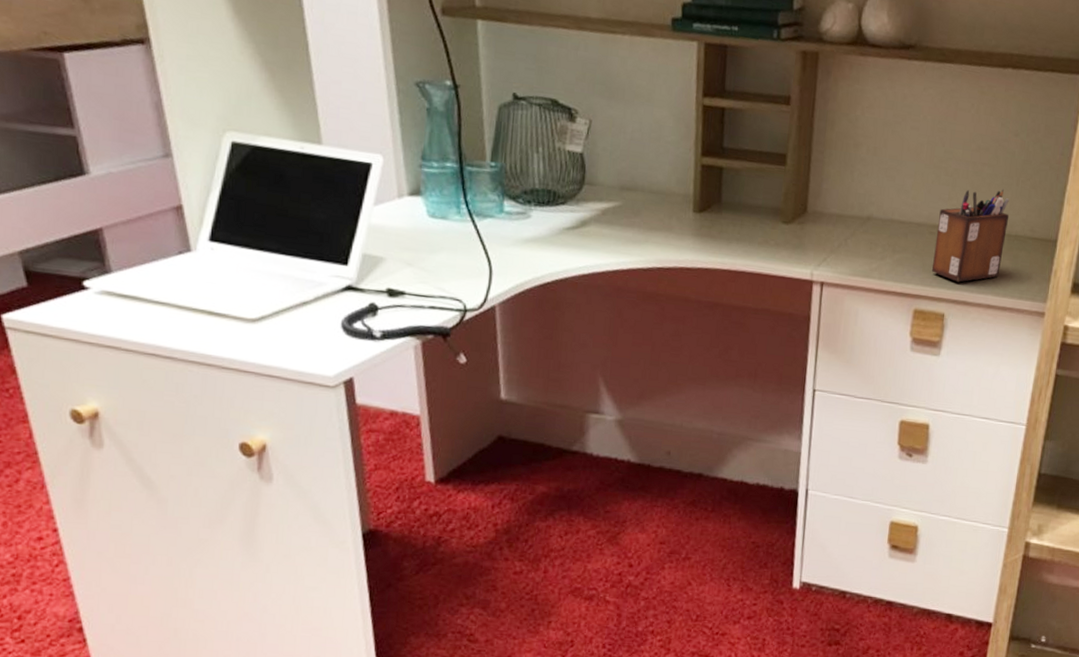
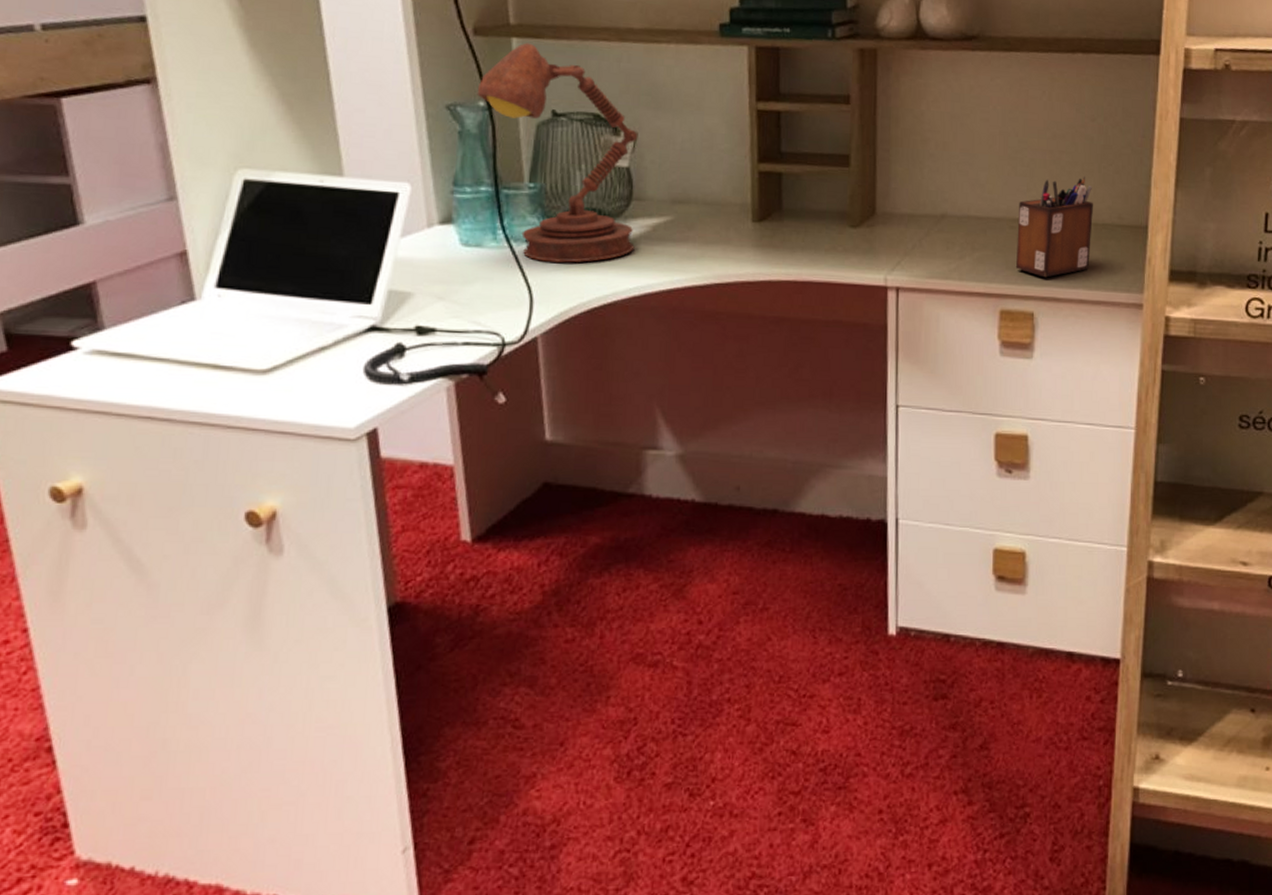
desk lamp: none [444,25,592,240] -> present [477,43,638,263]

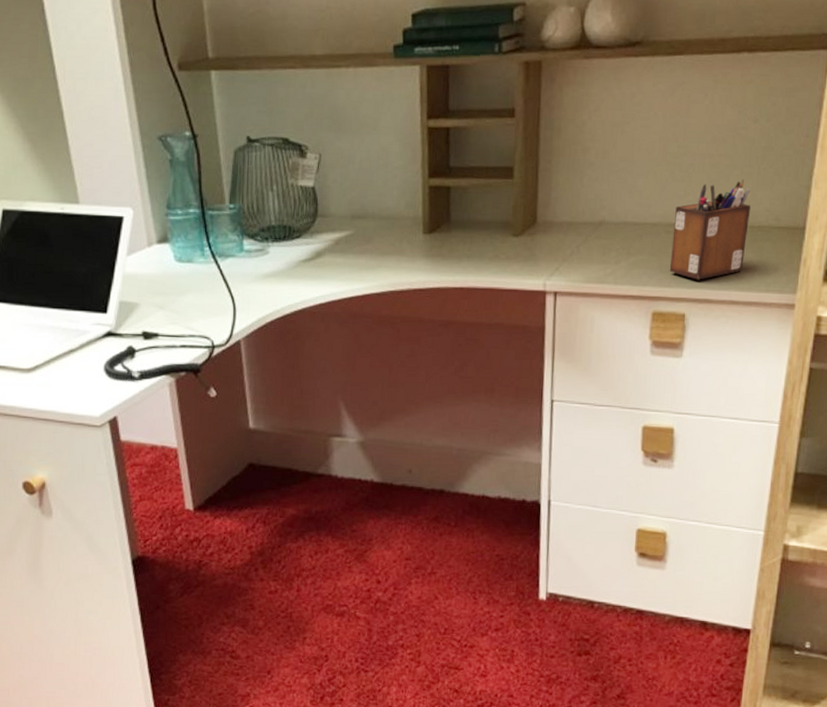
desk lamp: present [477,43,638,263] -> none [183,74,322,275]

